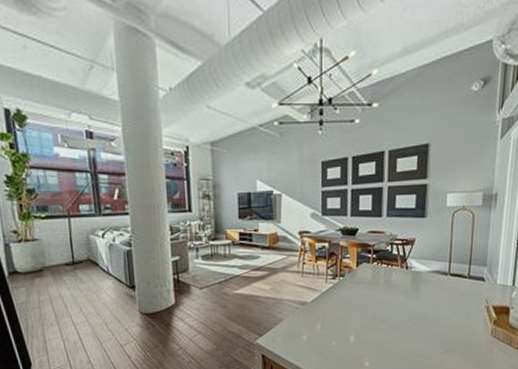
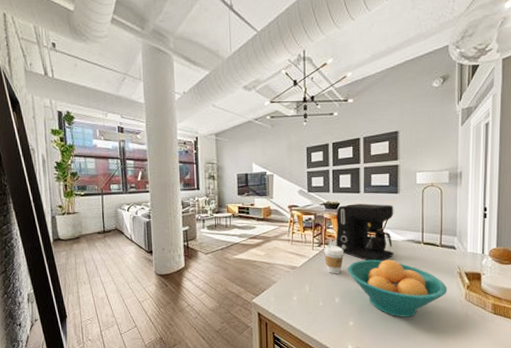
coffee cup: none [339,277,361,310] -> present [324,245,344,274]
coffee maker: none [352,229,420,295] -> present [335,203,394,261]
fruit bowl: none [364,293,473,356] -> present [347,259,448,317]

